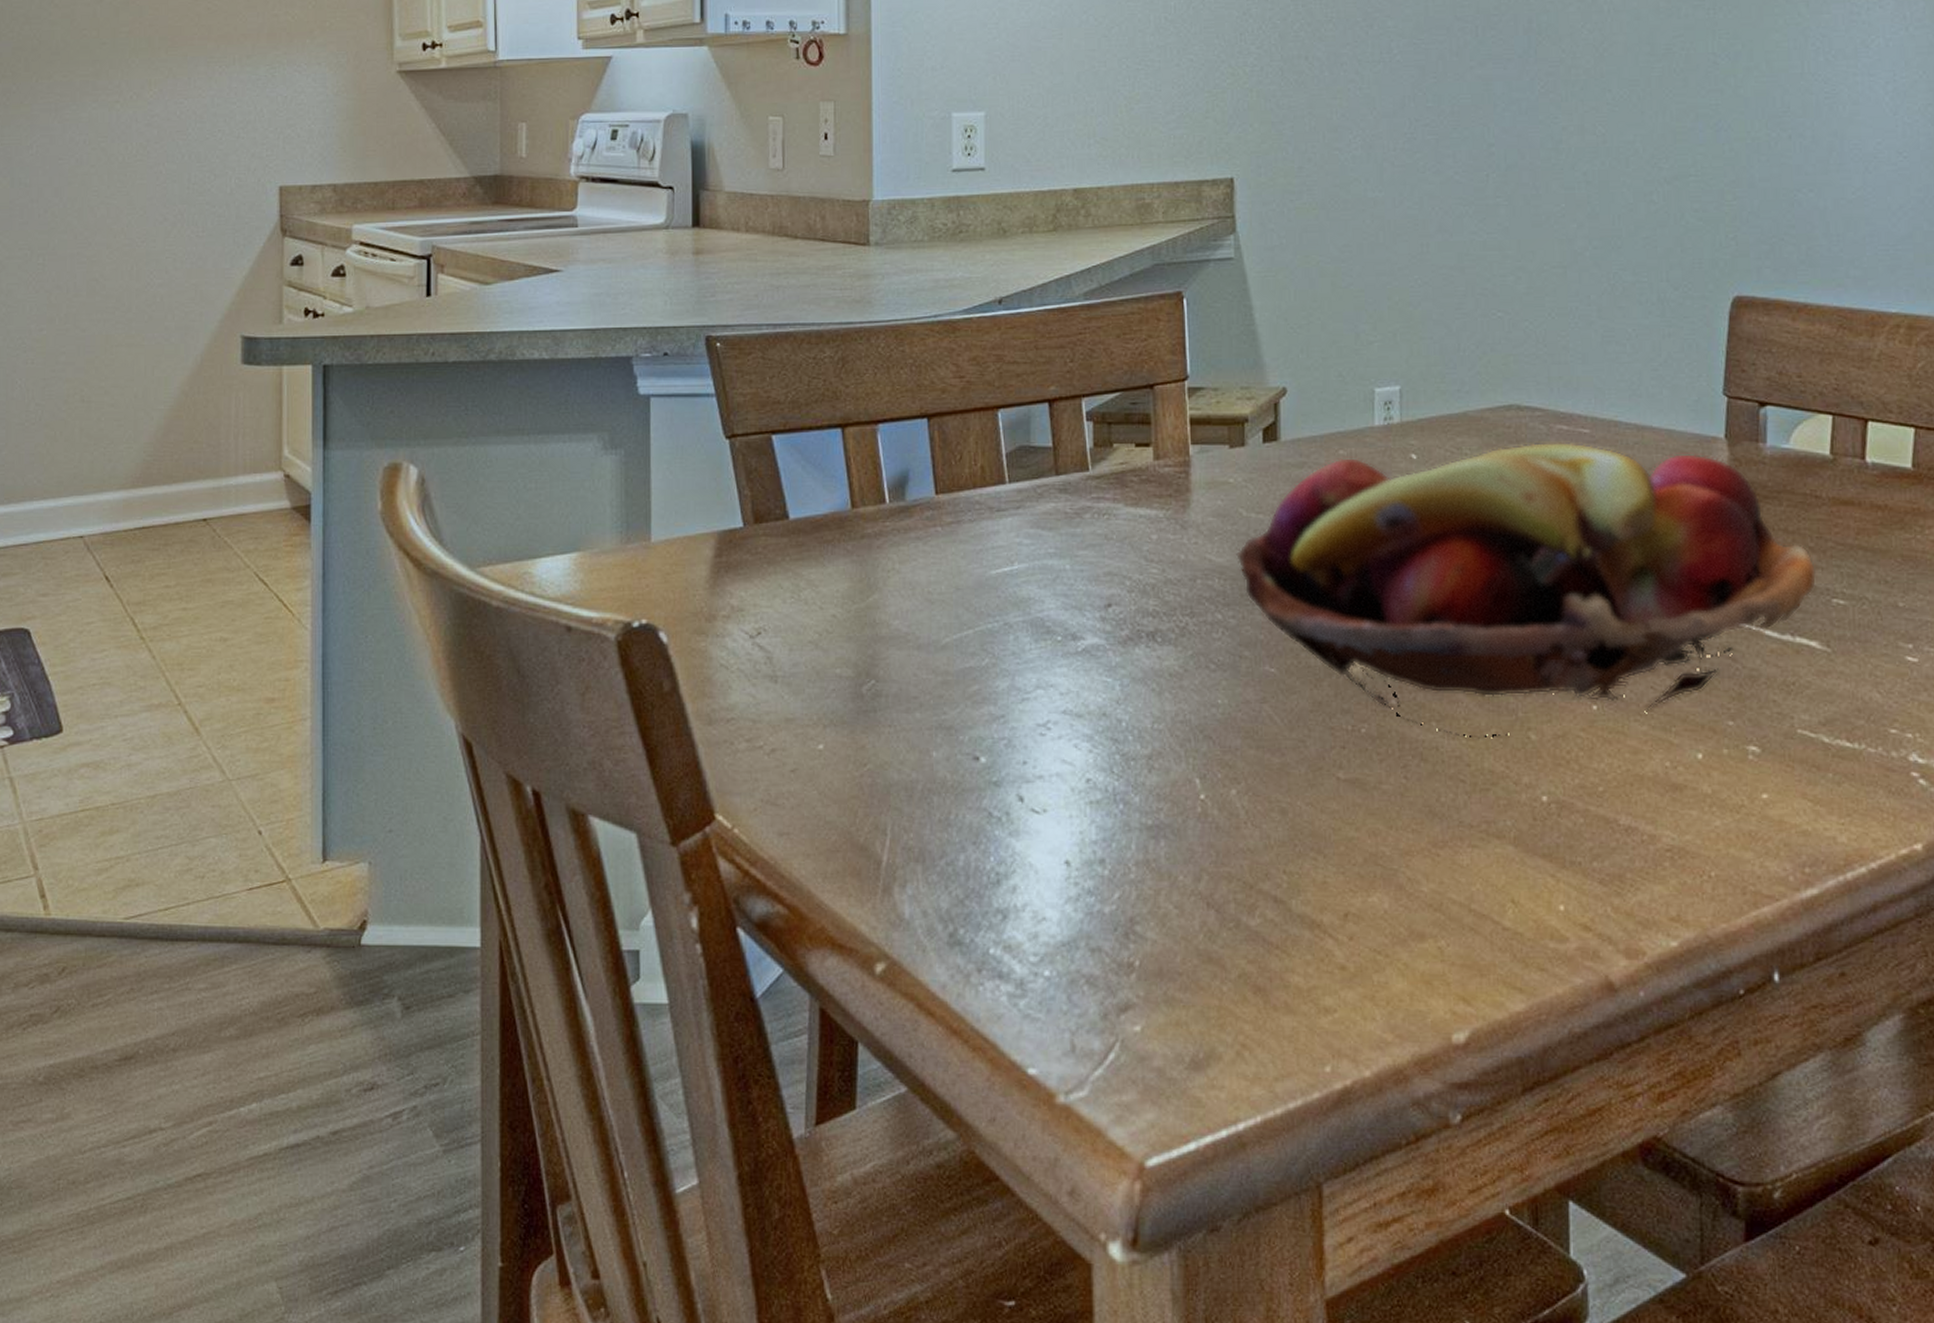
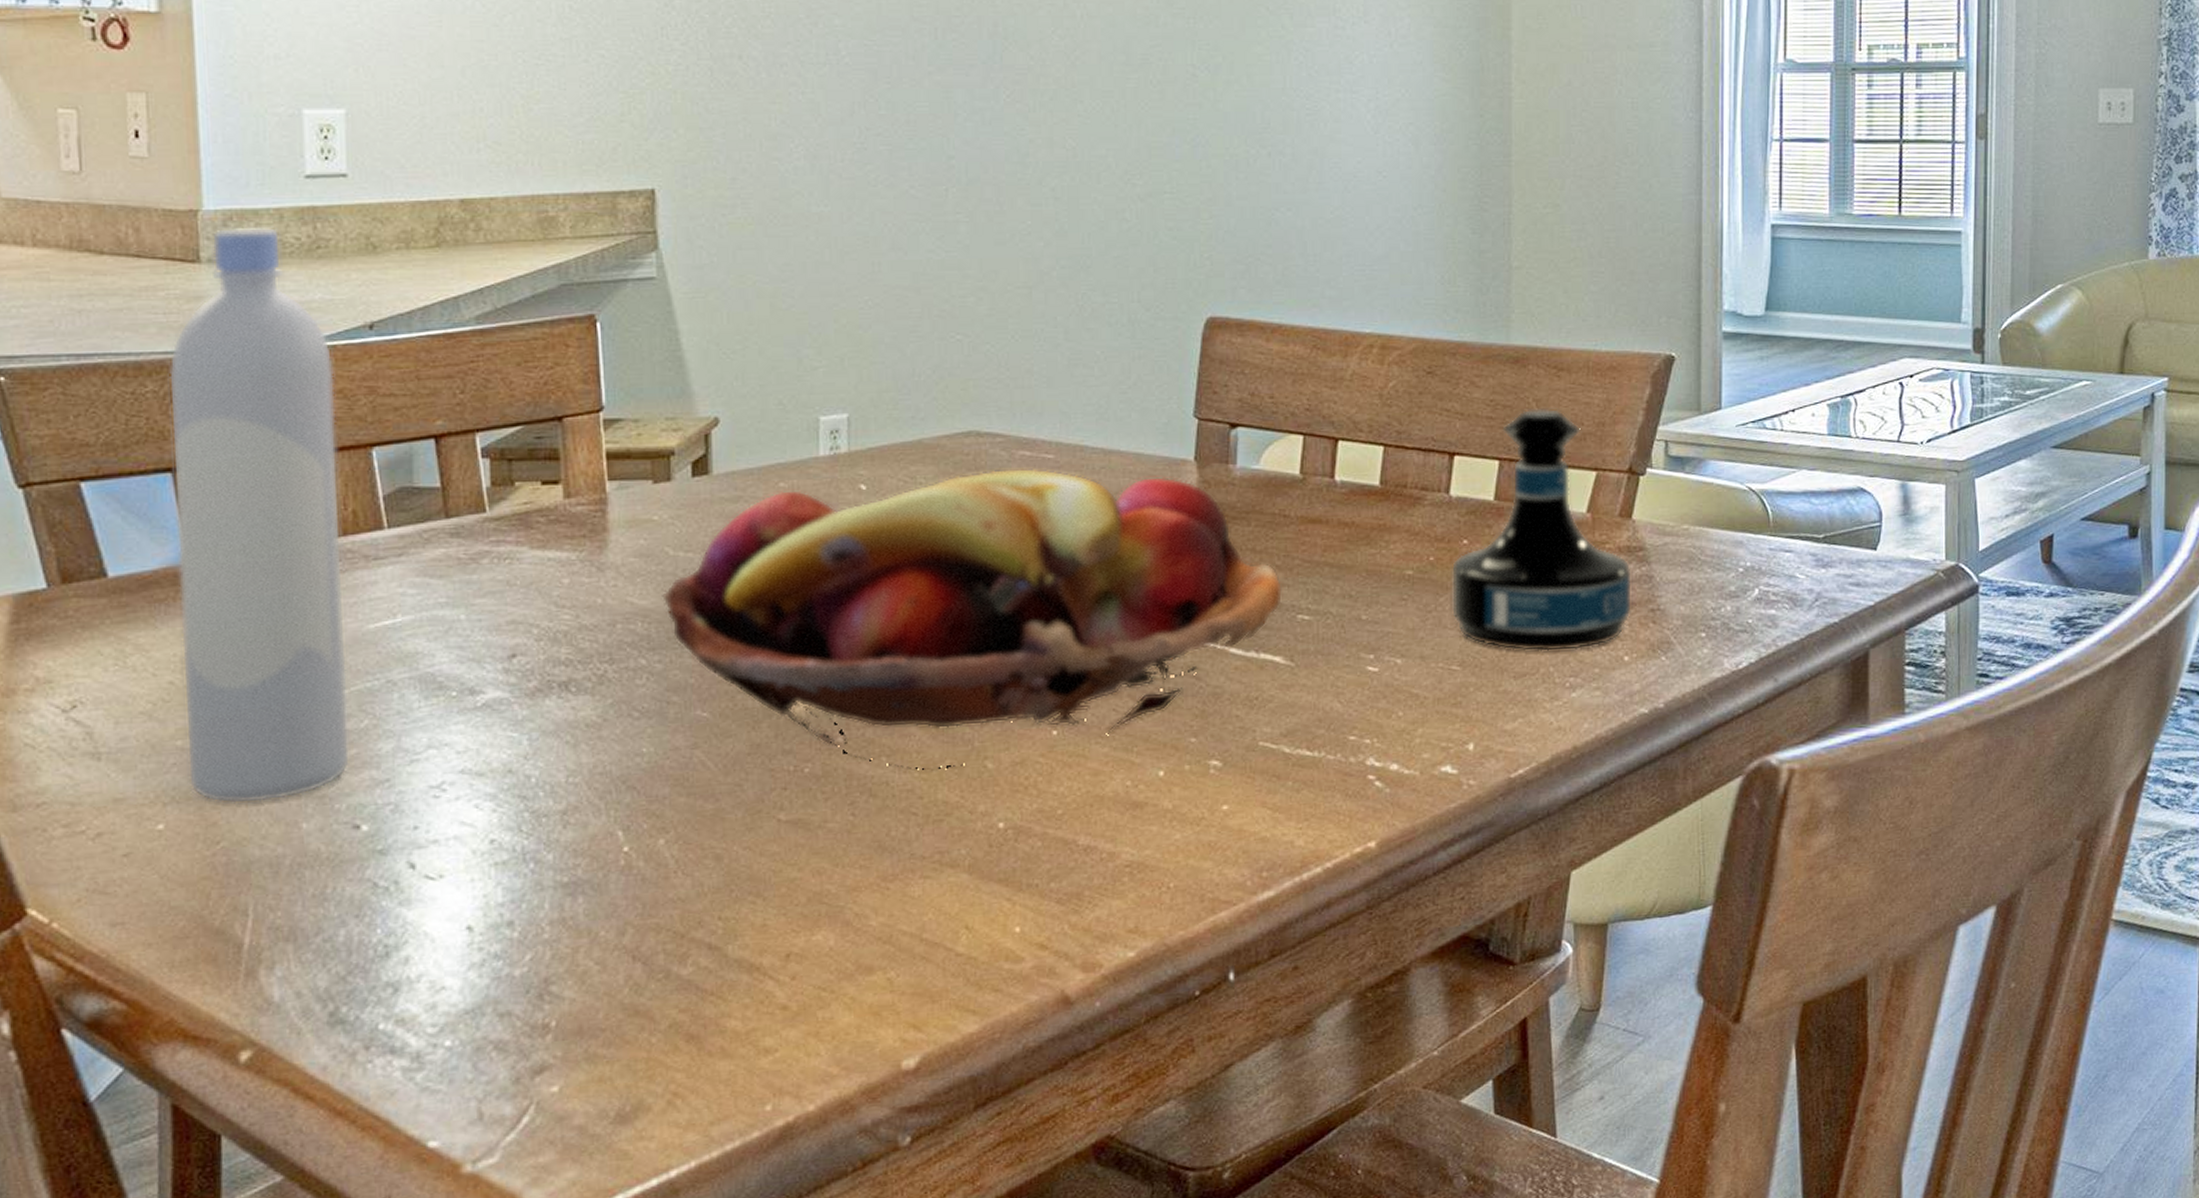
bottle: none [842,214,973,729] -> present [169,226,351,804]

